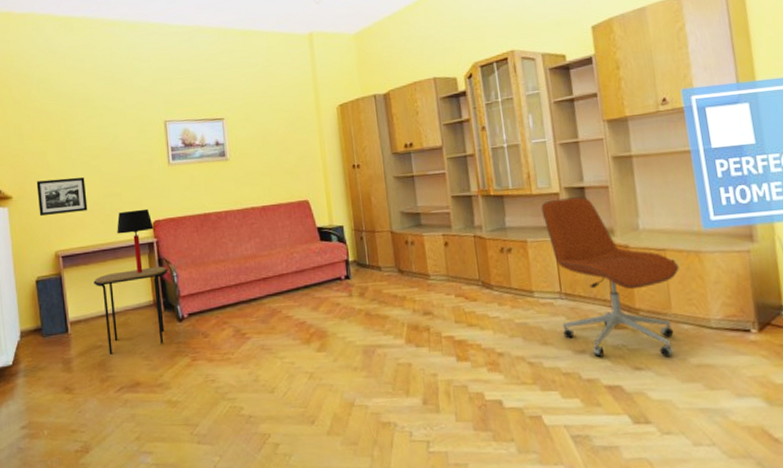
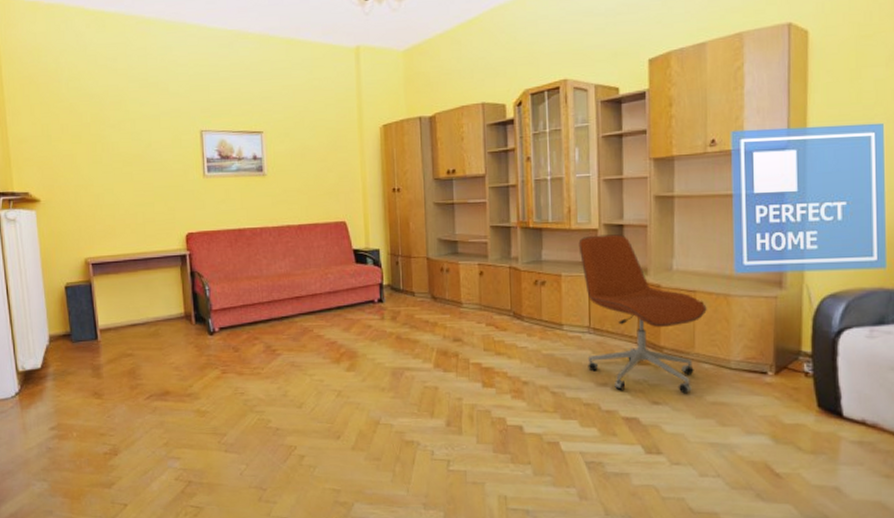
picture frame: present [36,177,88,216] -> none [65,183,119,221]
side table: present [93,266,168,354] -> none [124,279,200,363]
table lamp: present [117,208,154,274] -> none [149,220,187,285]

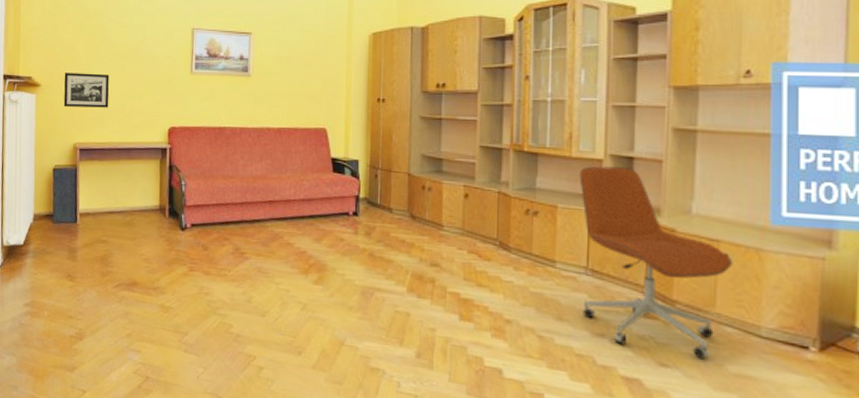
picture frame: none [65,183,119,221] -> present [63,73,110,108]

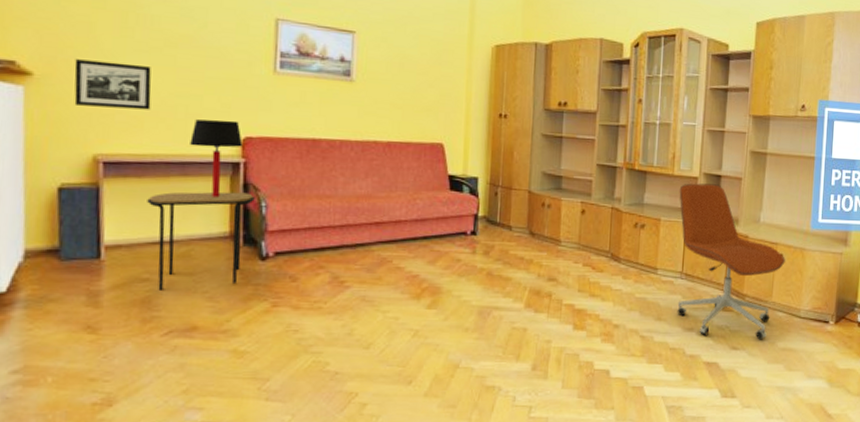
side table: none [105,172,177,251] -> present [147,191,255,290]
table lamp: none [133,113,169,177] -> present [190,119,243,198]

